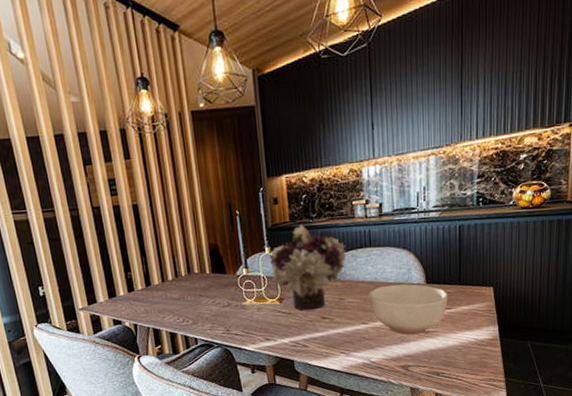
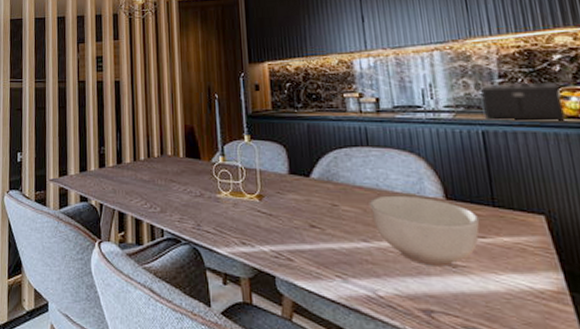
flower arrangement: present [269,224,346,310] -> none [248,113,338,213]
toaster: none [462,179,521,216] -> present [479,81,567,122]

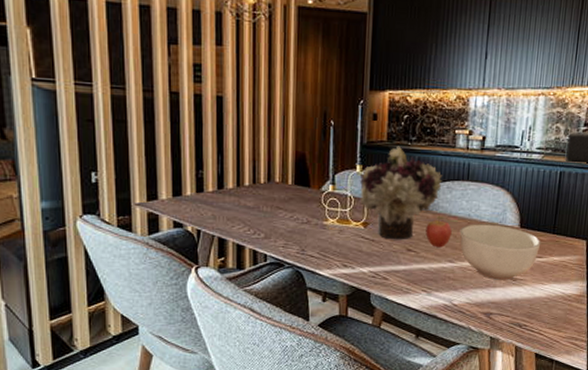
flower arrangement: none [248,113,338,213] -> present [359,146,443,239]
fruit: none [328,185,360,224] -> present [425,215,452,248]

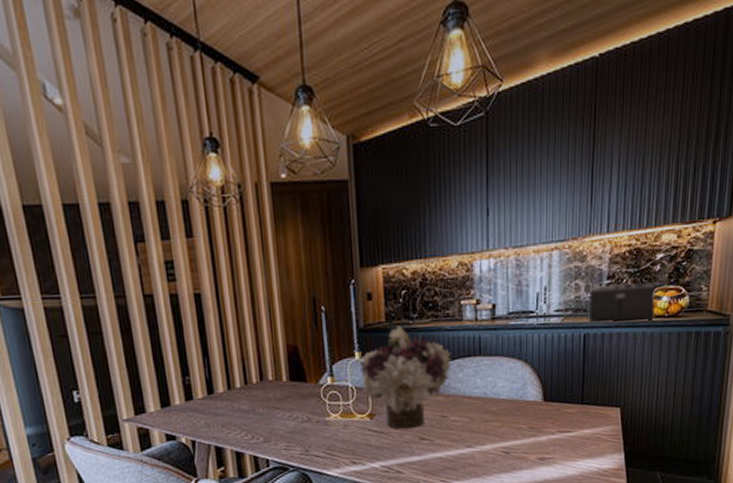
fruit: present [425,215,452,248] -> none [438,397,468,433]
bowl: present [459,224,541,280] -> none [476,400,569,462]

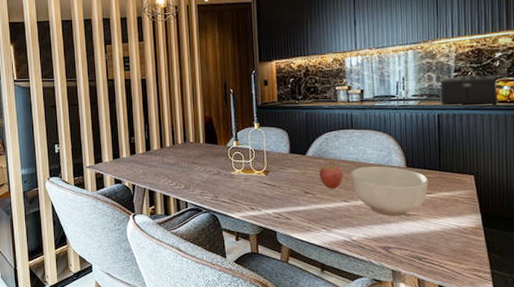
flower arrangement: present [359,325,452,429] -> none [257,104,329,184]
fruit: none [438,397,468,433] -> present [319,160,343,189]
bowl: none [476,400,569,462] -> present [350,165,429,216]

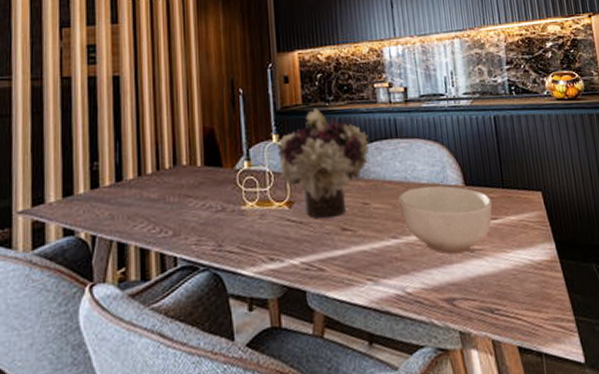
flower arrangement: none [257,104,329,184] -> present [276,108,369,219]
fruit: present [319,160,343,189] -> none [359,182,390,222]
toaster: present [439,74,499,106] -> none [491,67,556,106]

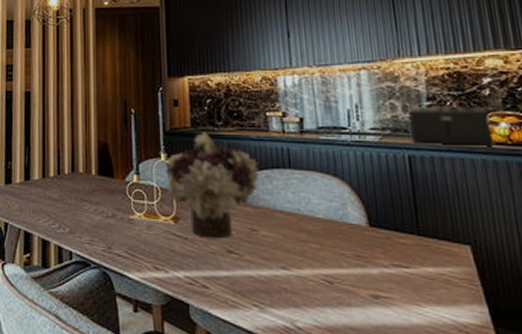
bowl: present [398,184,493,254] -> none [289,220,404,297]
toaster: none [491,67,556,106] -> present [407,106,495,147]

